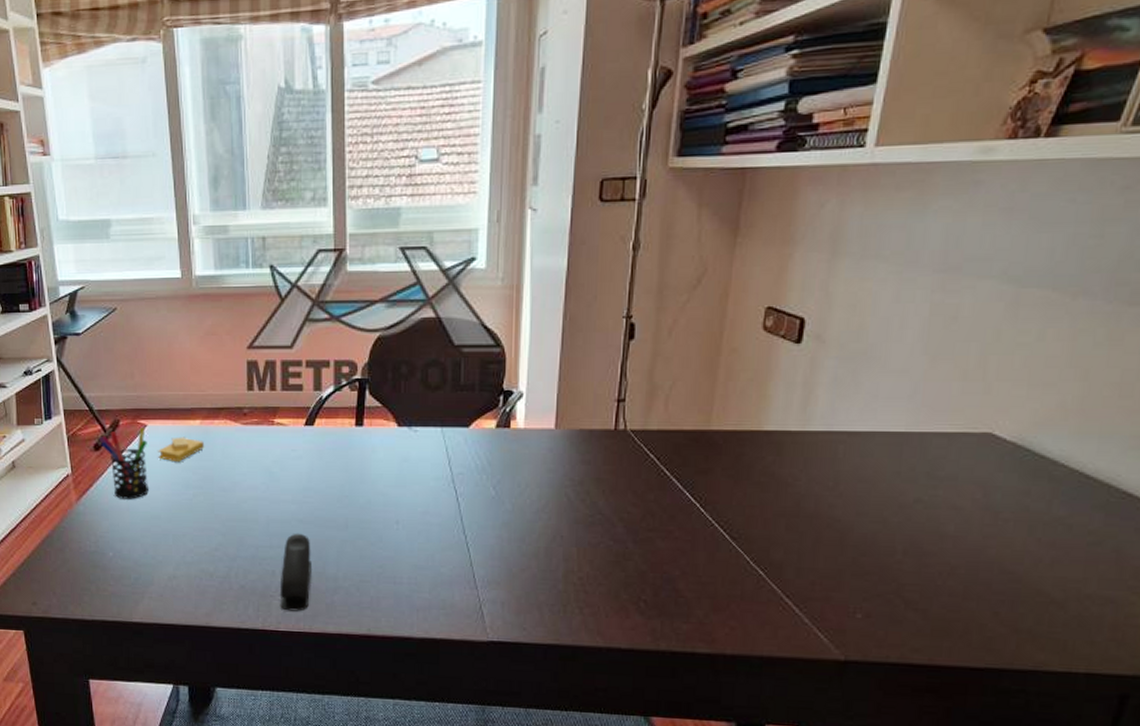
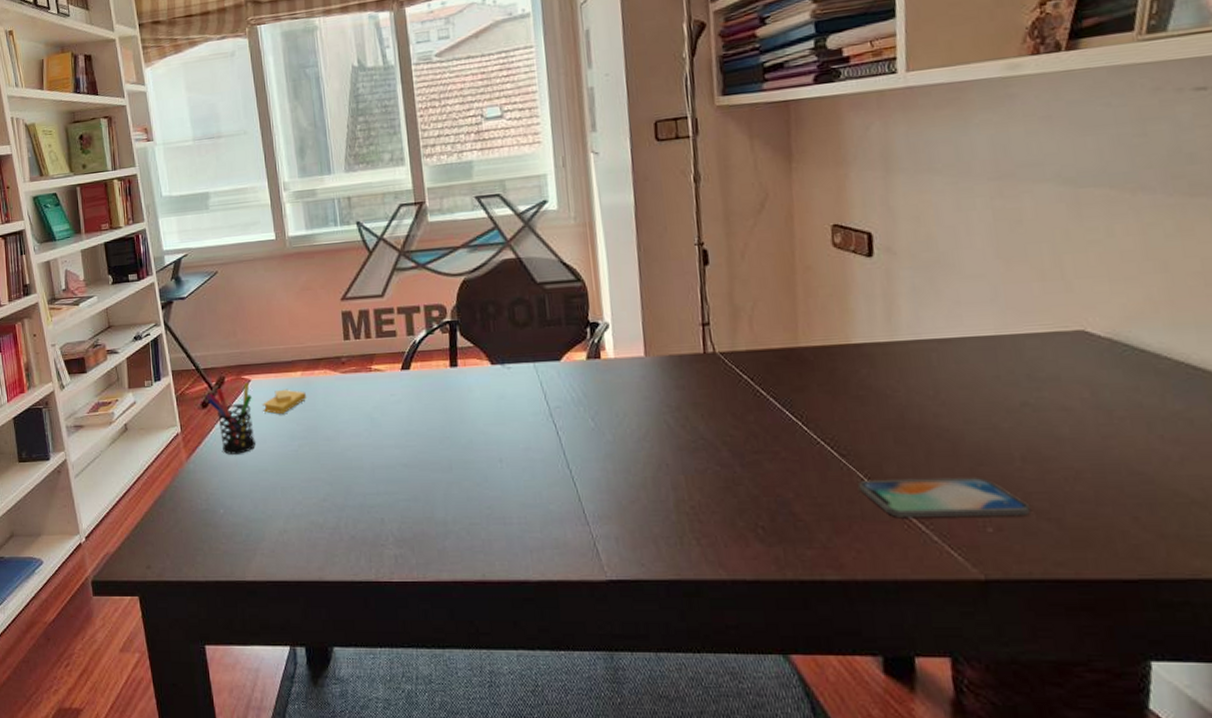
stapler: present [279,533,311,612] -> none [390,478,421,560]
smartphone: none [744,564,901,604] -> present [859,477,1031,518]

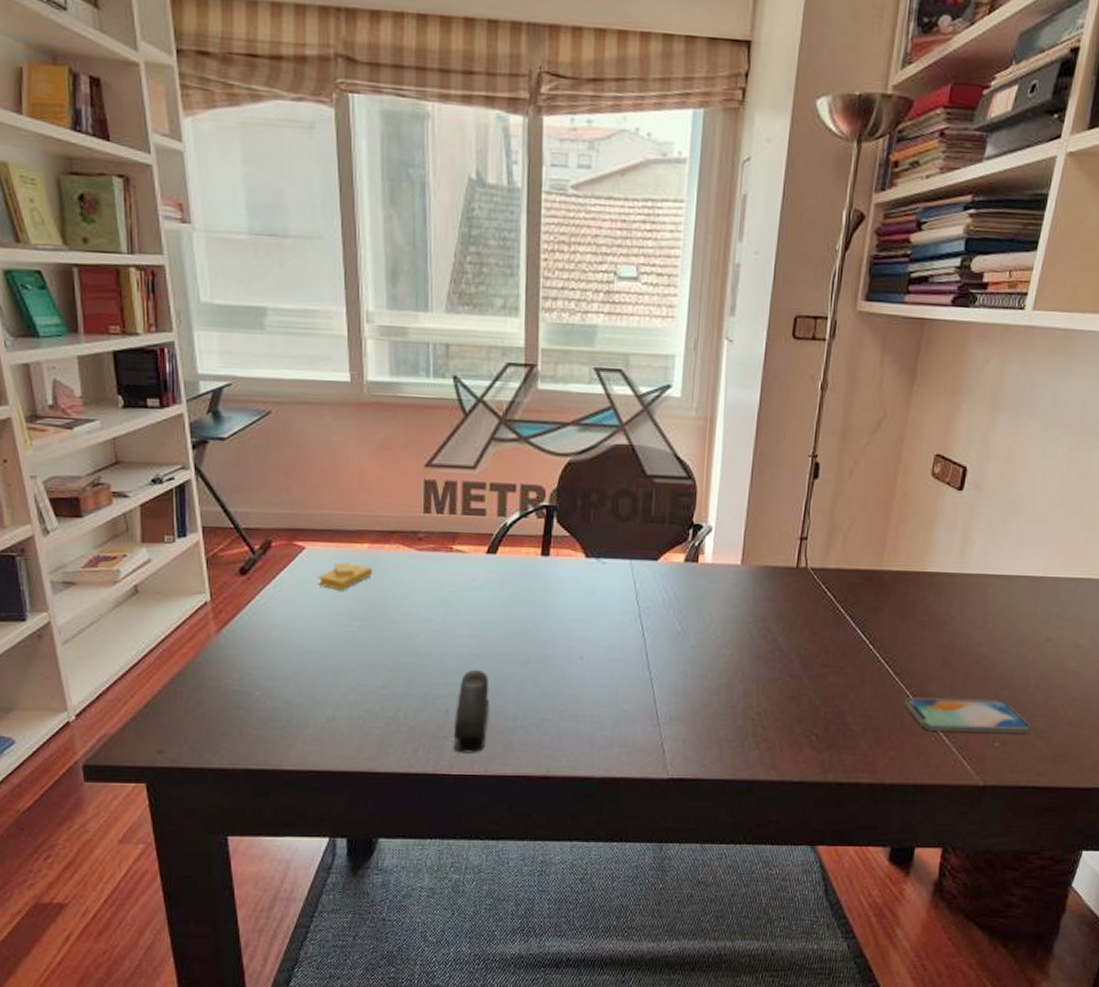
pen holder: present [205,383,255,455] -> none [245,550,305,632]
stapler: none [390,478,421,560] -> present [453,669,489,753]

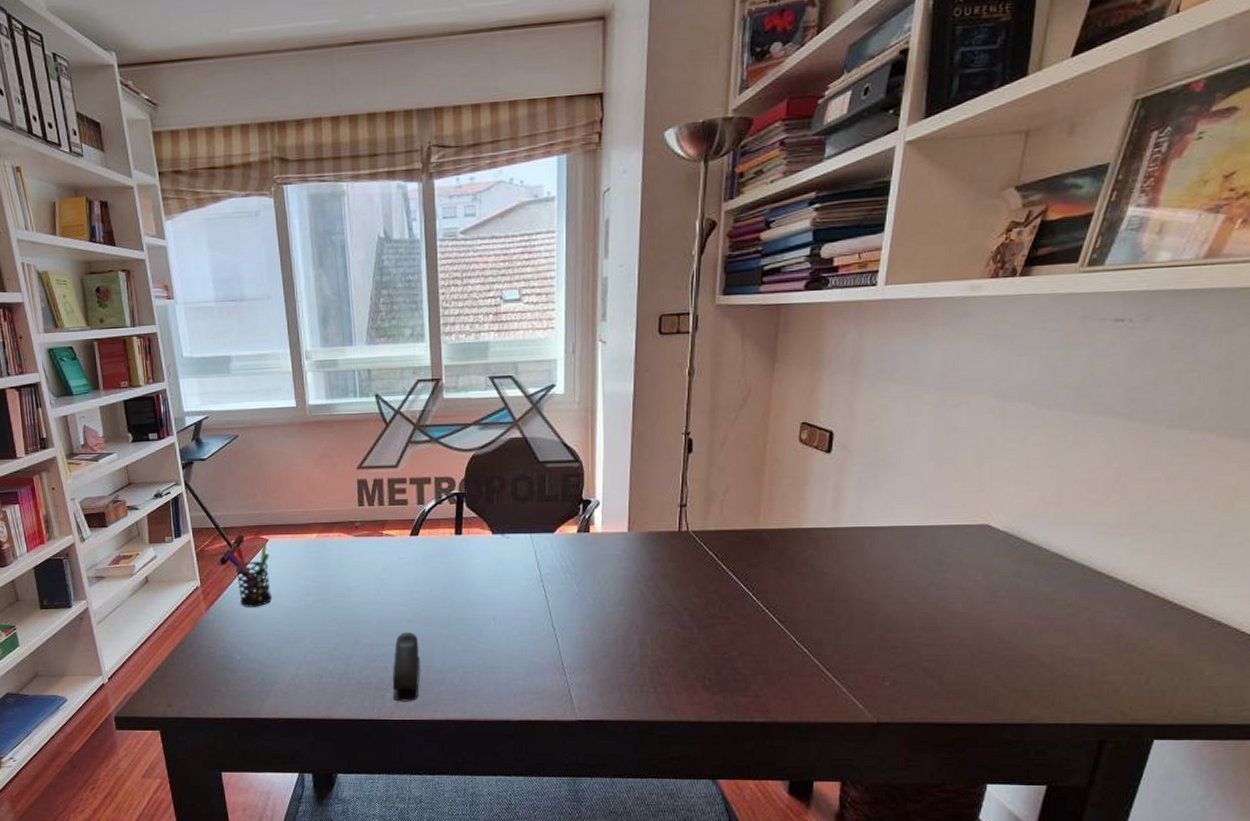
pen holder: none [245,550,305,632] -> present [225,542,272,607]
sticky notes: present [318,562,372,591] -> none [279,549,321,573]
smartphone: present [904,697,1031,733] -> none [791,641,921,674]

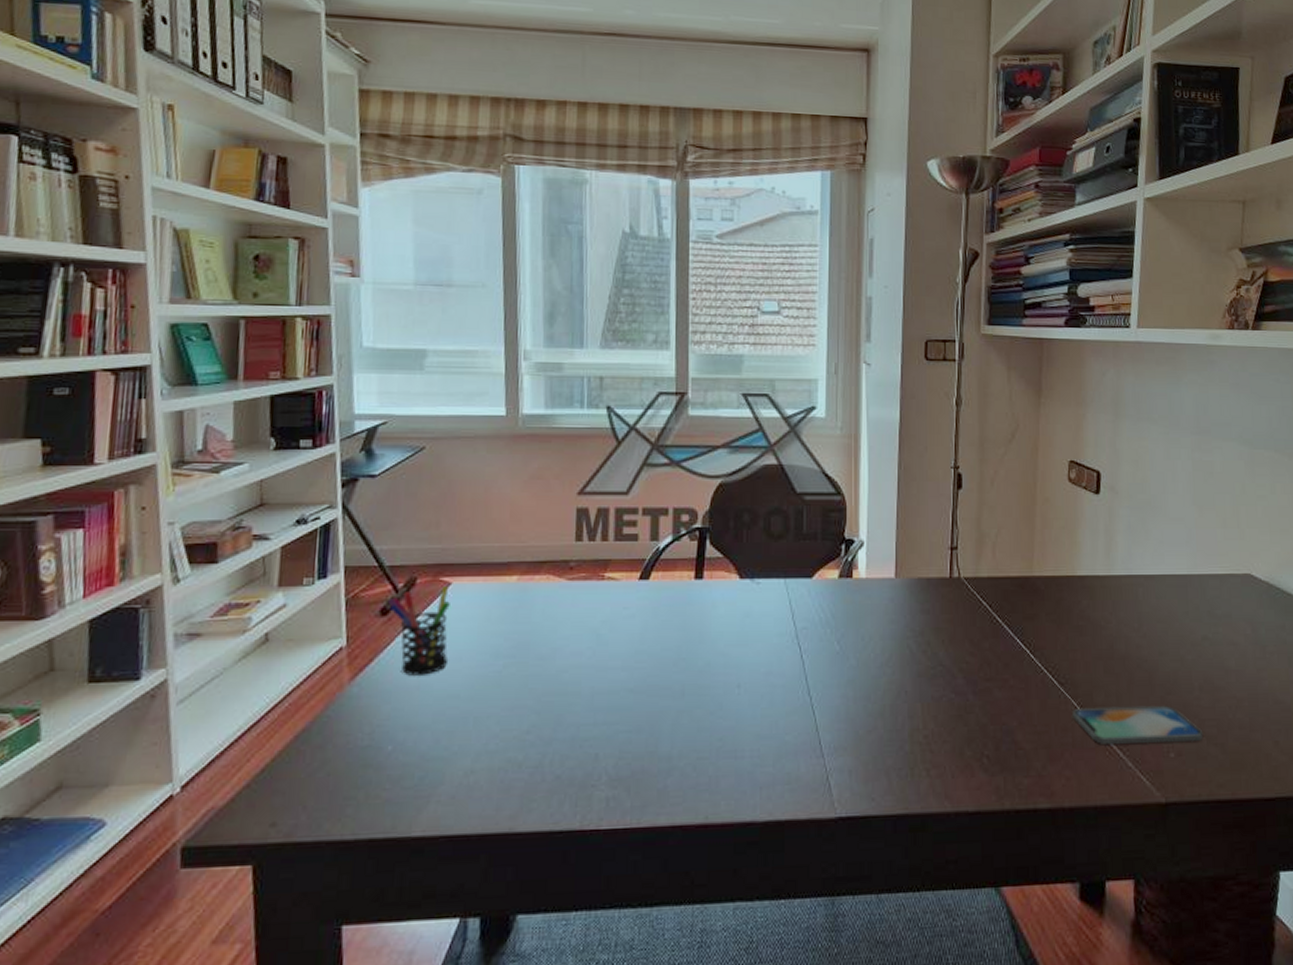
stapler: present [392,631,420,702] -> none [602,705,642,803]
smartphone: none [791,641,921,674] -> present [1072,705,1203,744]

